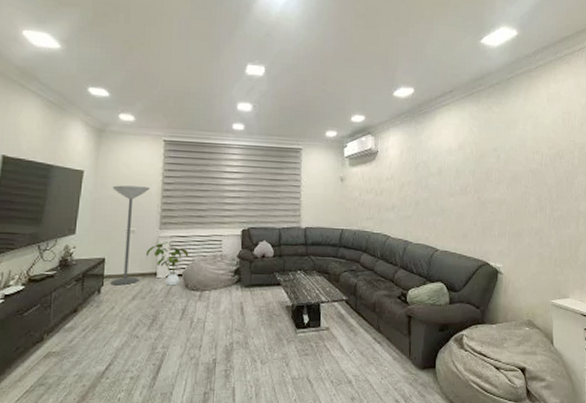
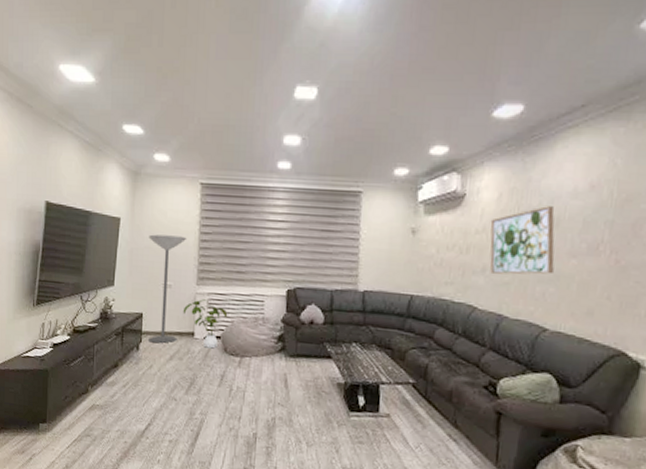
wall art: none [396,160,440,210] -> present [490,206,555,275]

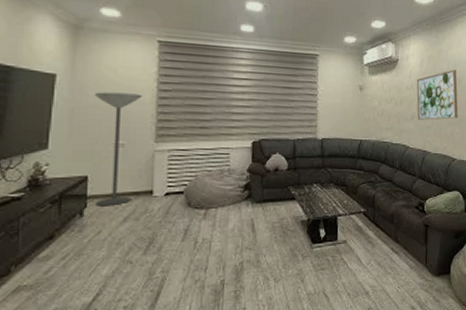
house plant: present [182,299,228,349] -> none [138,156,191,205]

